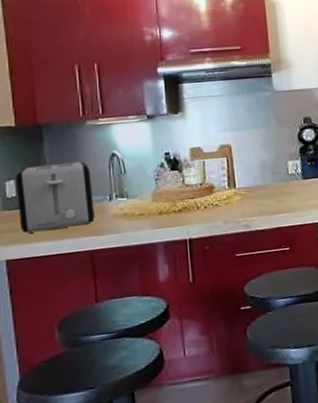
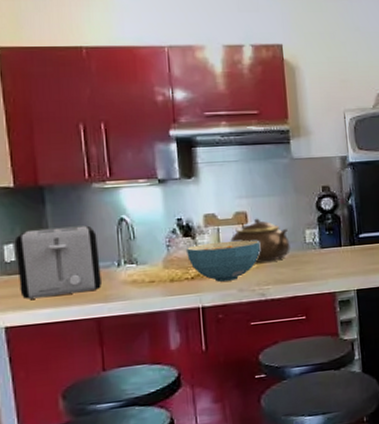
cereal bowl: none [173,172,245,214] -> present [185,240,261,282]
teapot: none [215,150,274,195] -> present [230,218,290,263]

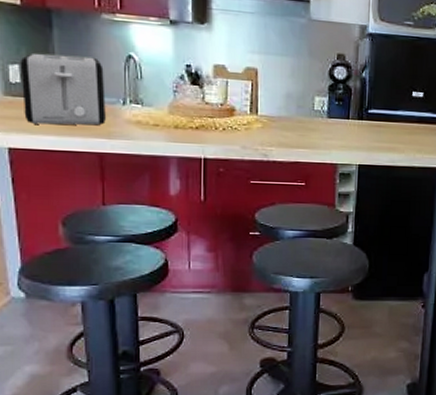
cereal bowl: present [185,240,261,282] -> none [192,94,268,137]
teapot: present [230,218,290,263] -> none [238,76,298,123]

